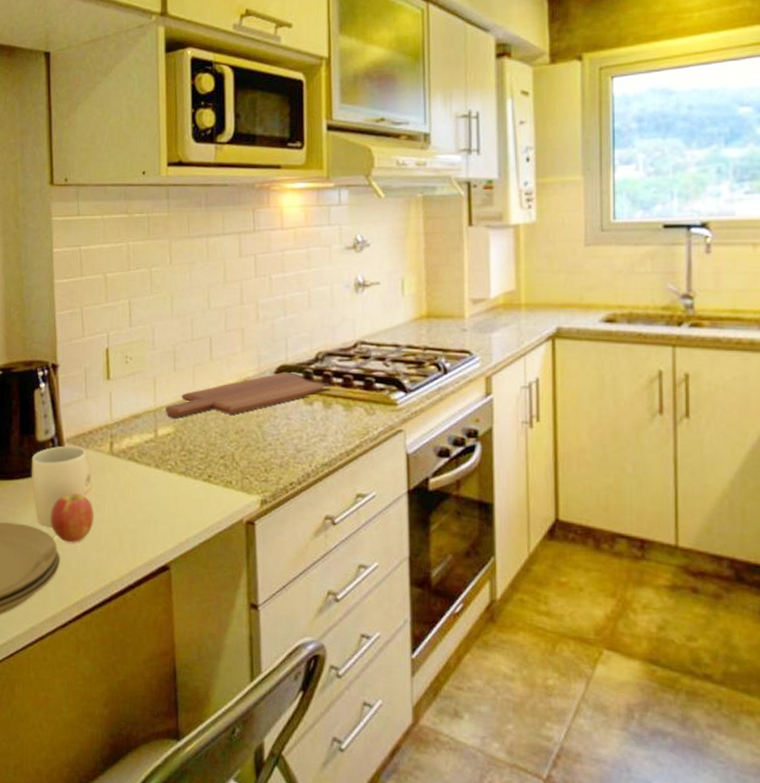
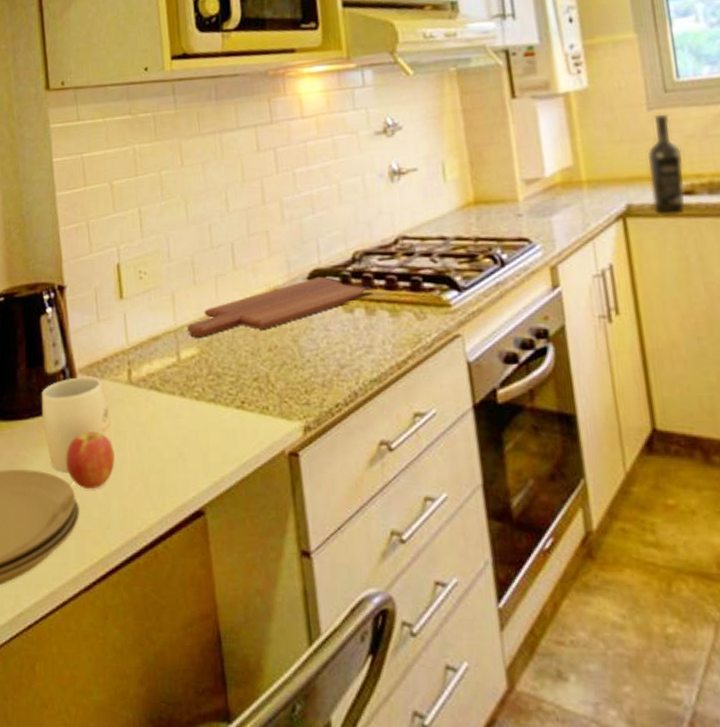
wine bottle: none [578,250,610,339] -> present [647,114,686,216]

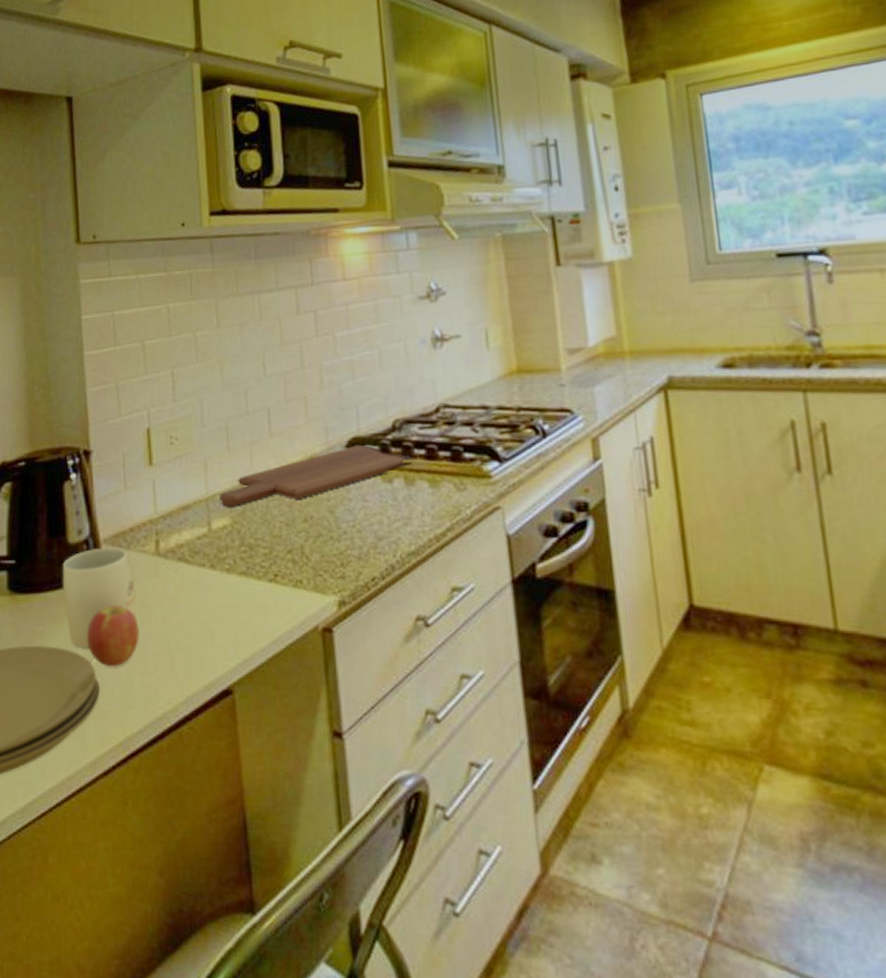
wine bottle: present [647,114,686,216] -> none [689,286,726,389]

